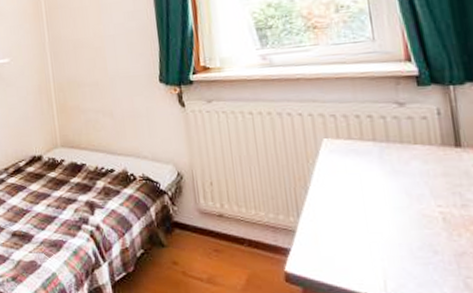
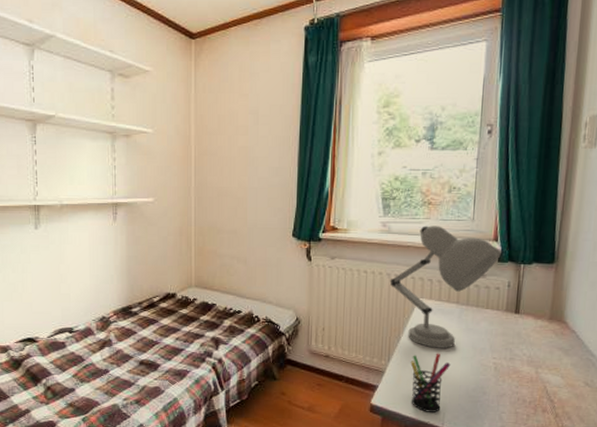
desk lamp: none [282,51,420,198] -> present [389,226,501,348]
pen holder: none [326,203,381,280] -> present [410,353,451,412]

